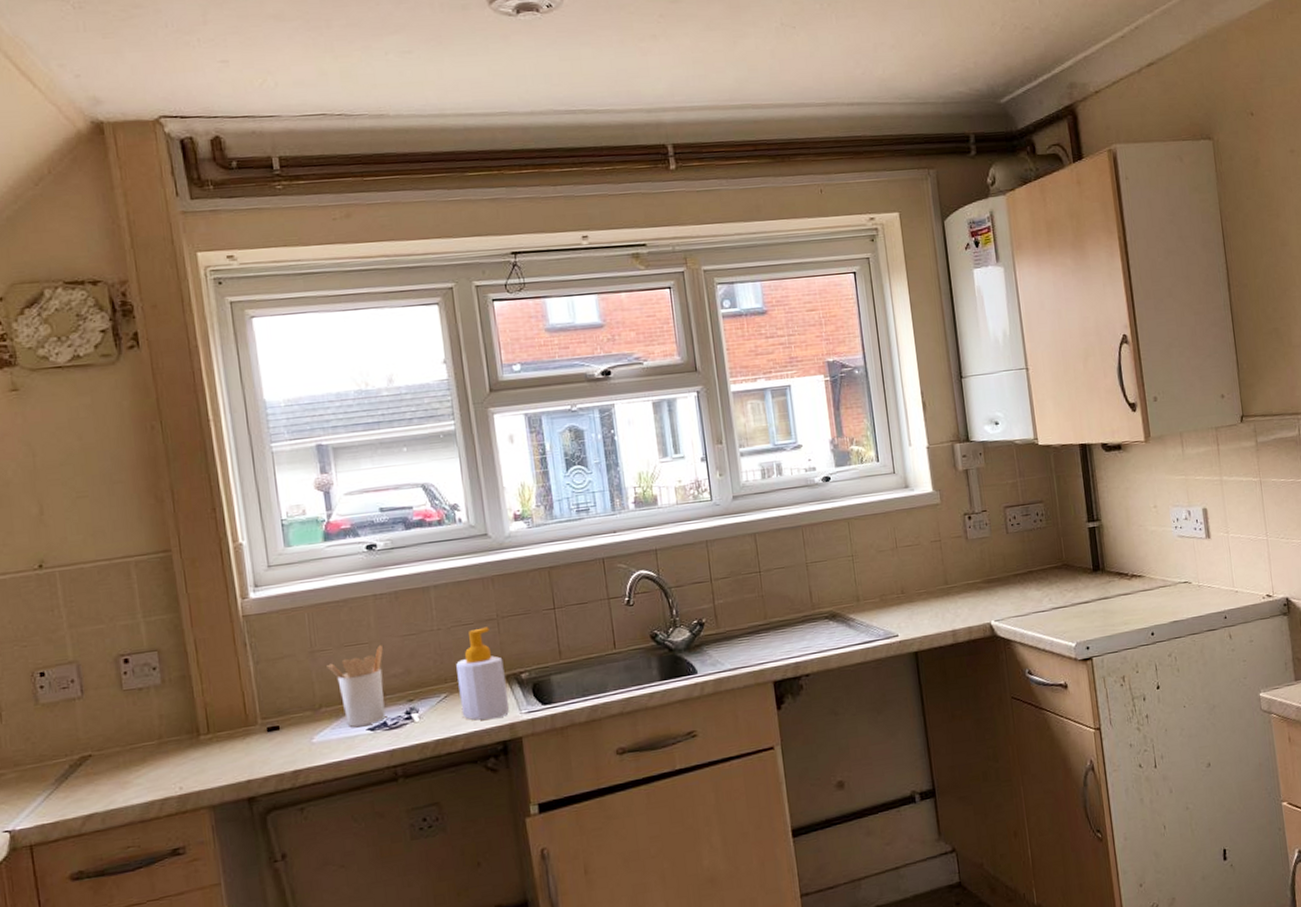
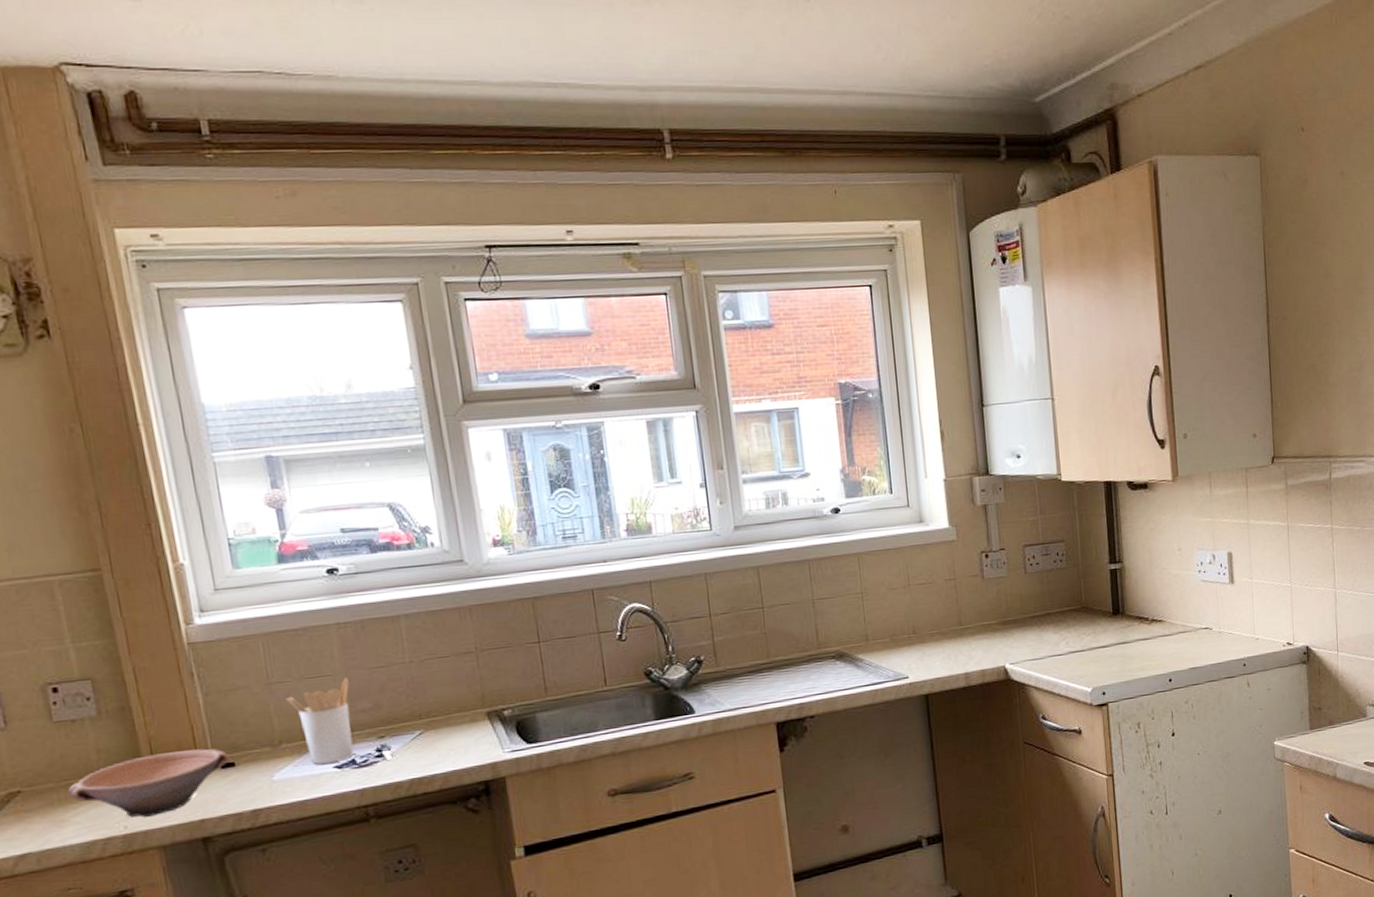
bowl: none [132,713,274,779] -> present [67,748,229,818]
soap bottle: present [456,626,510,721] -> none [431,660,492,759]

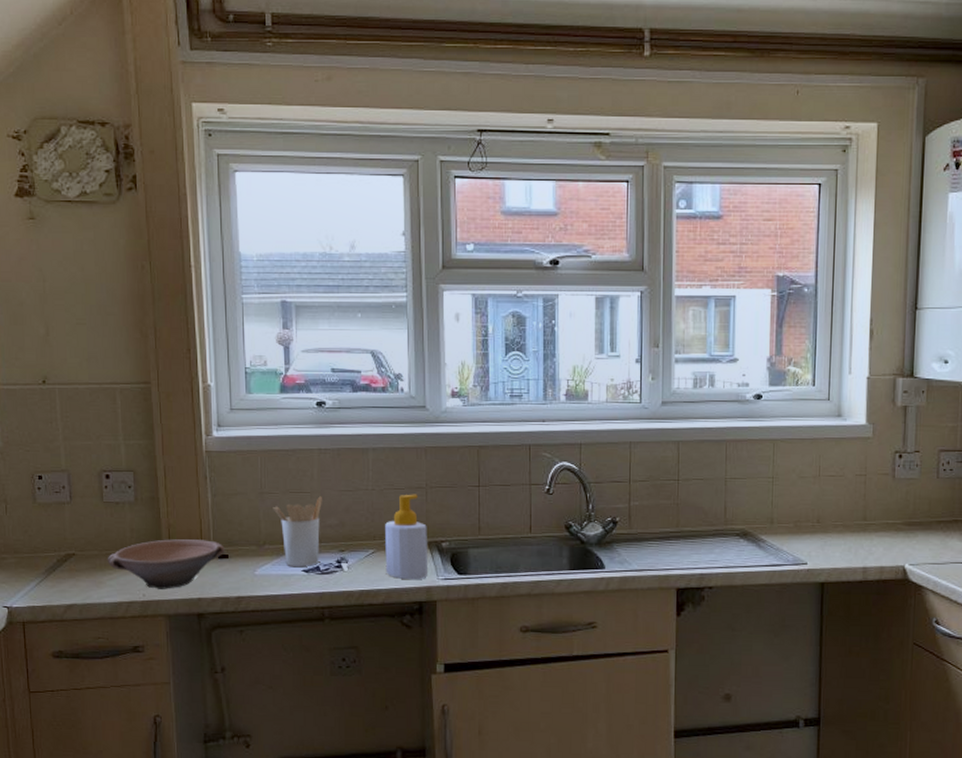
soap bottle: none [431,660,492,759] -> present [385,494,429,580]

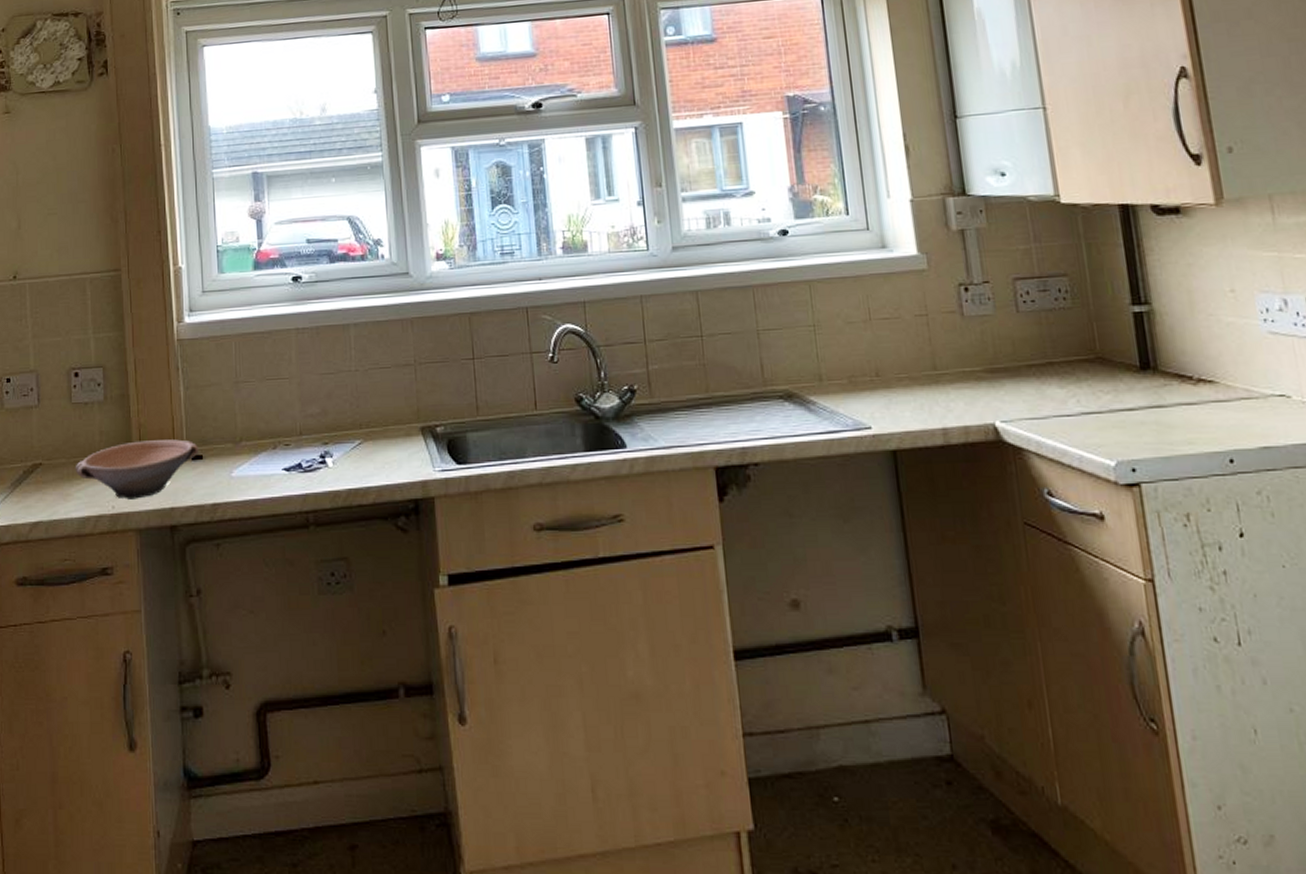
utensil holder: present [273,496,323,567] -> none [249,382,303,465]
soap bottle: present [385,494,429,580] -> none [372,372,423,474]

